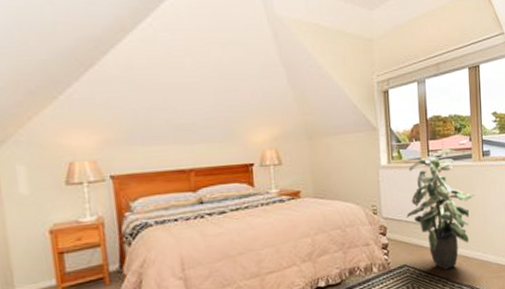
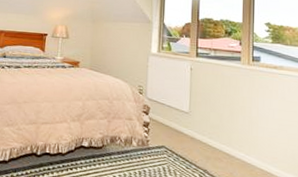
indoor plant: present [406,148,475,270] -> none [169,48,241,161]

